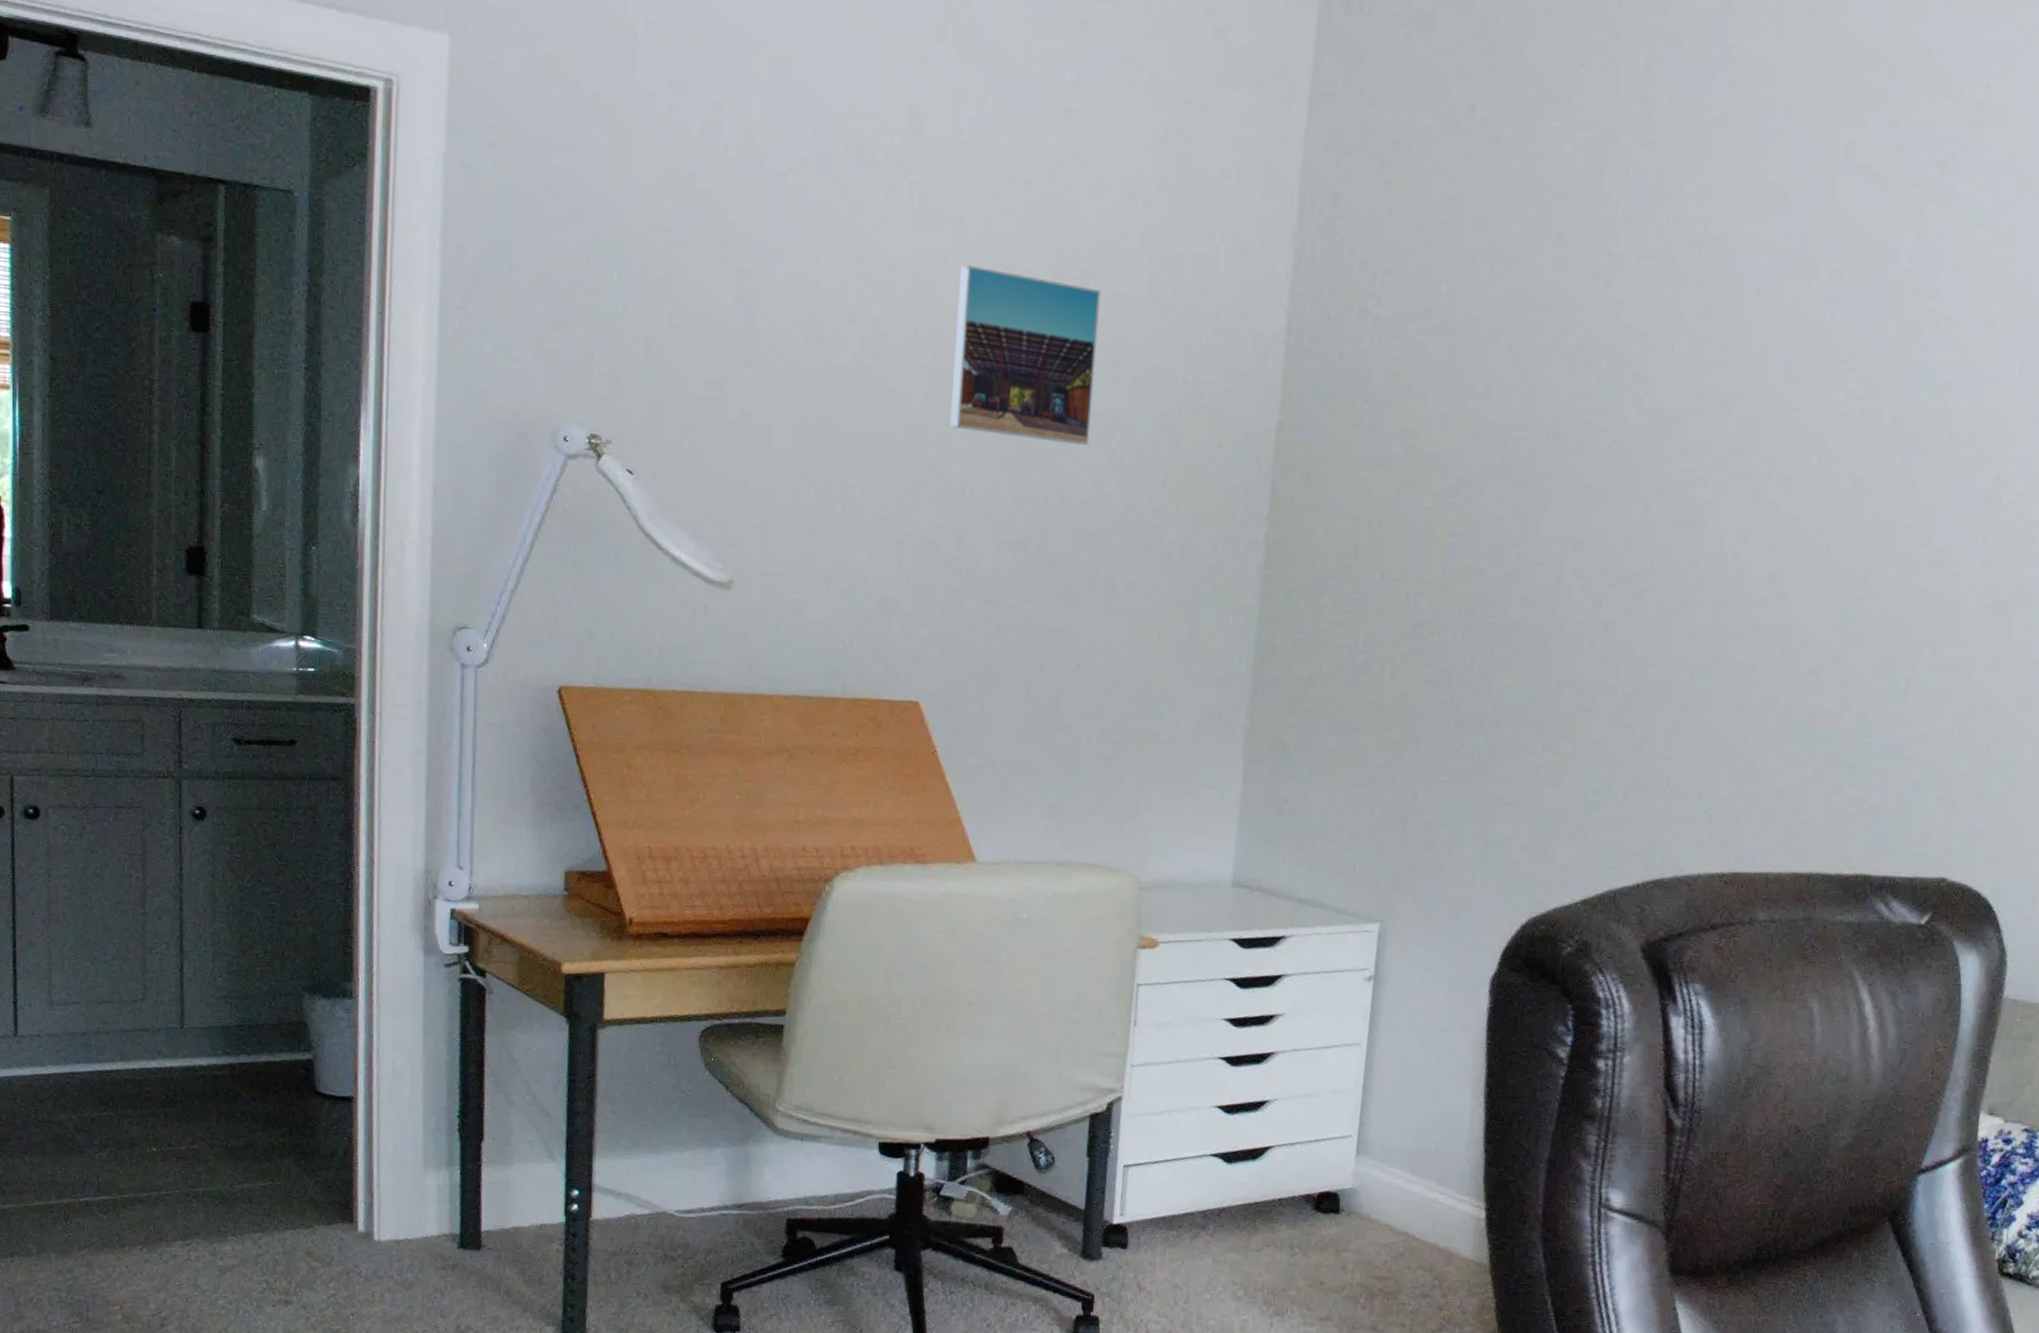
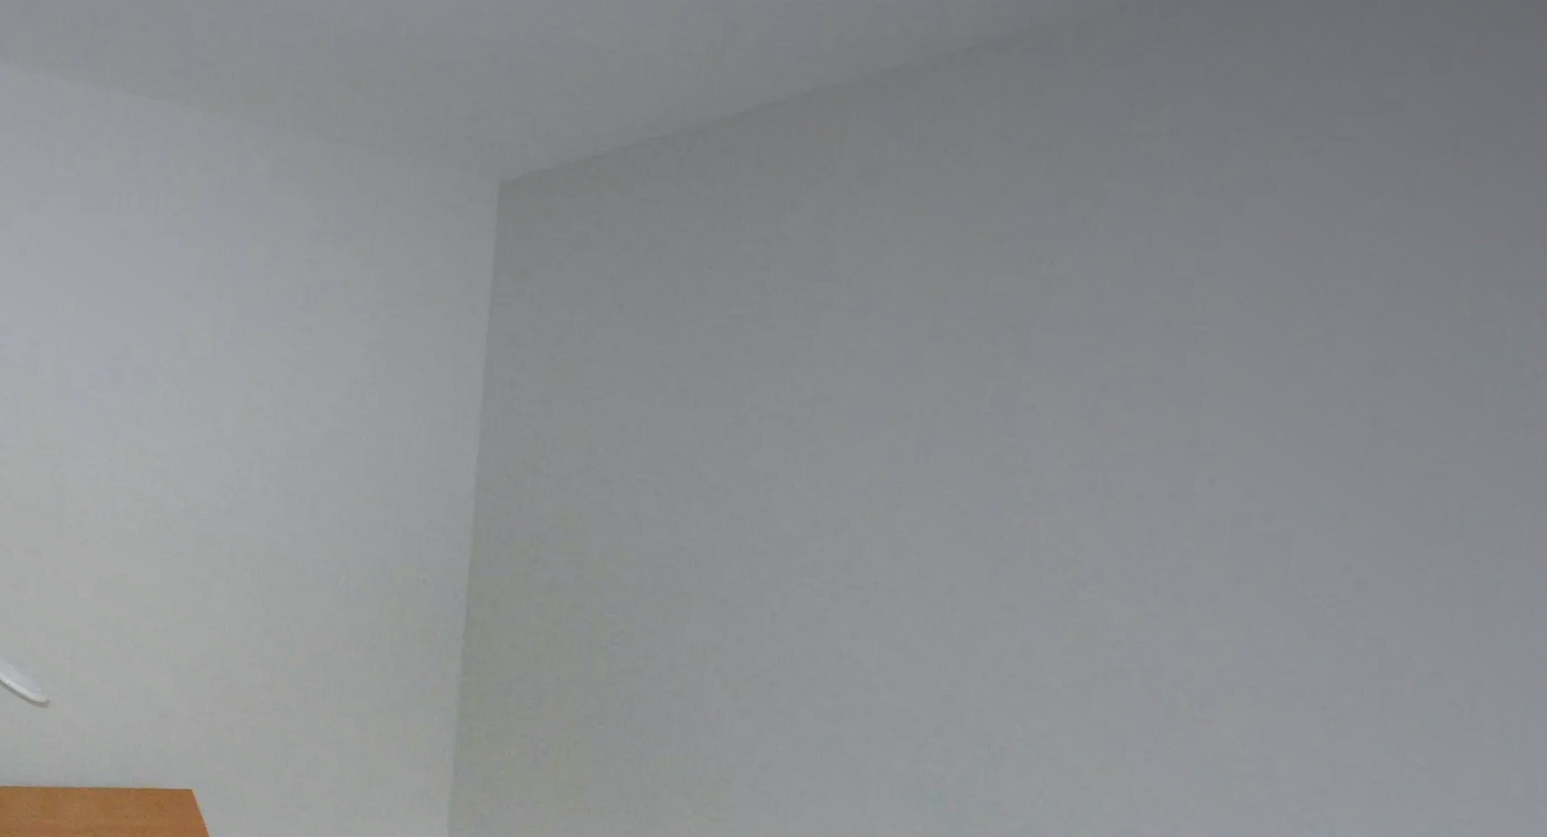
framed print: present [949,265,1101,446] -> none [212,451,329,586]

